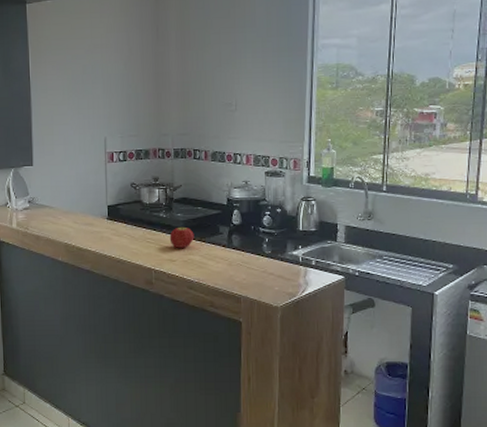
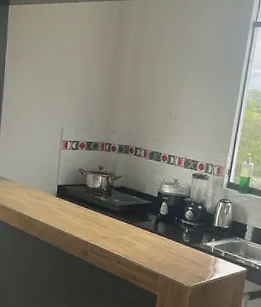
fruit: present [169,225,194,248] -> none [106,209,127,229]

